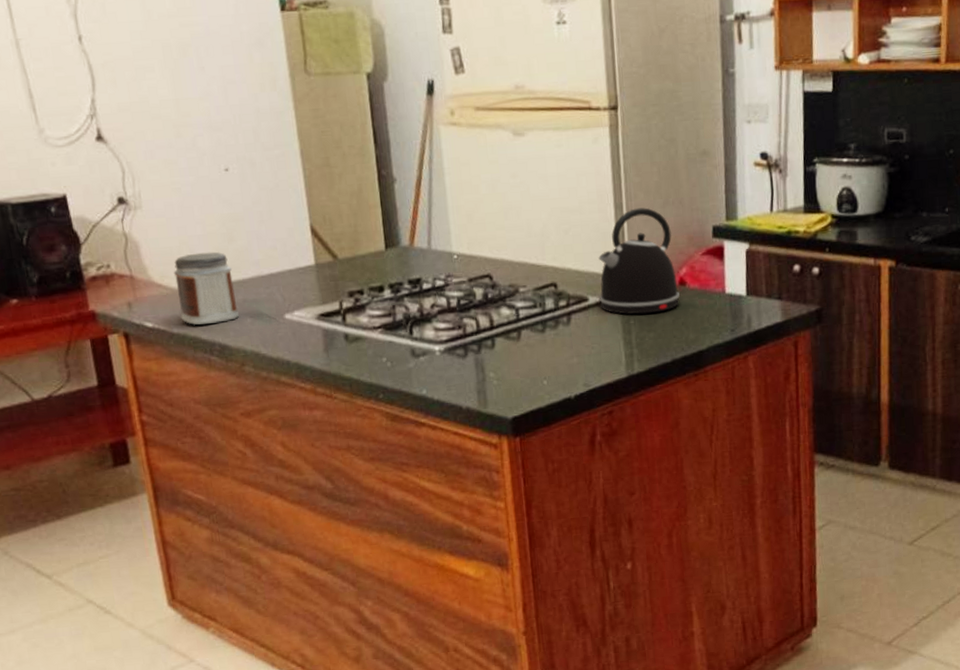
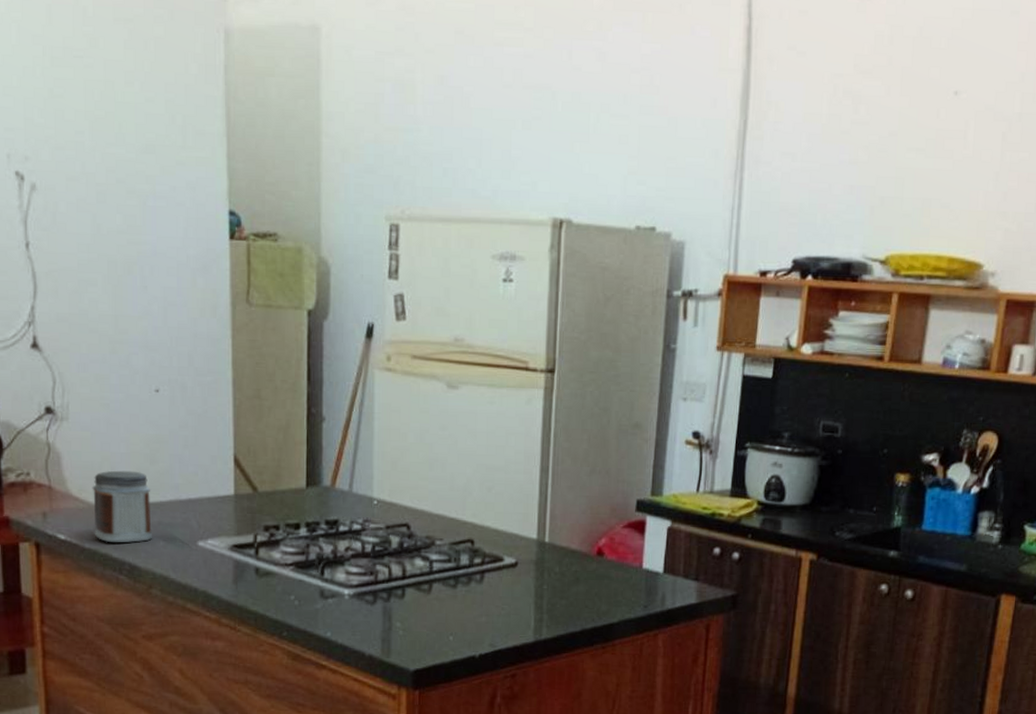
kettle: present [598,207,680,314] -> none [514,473,596,581]

